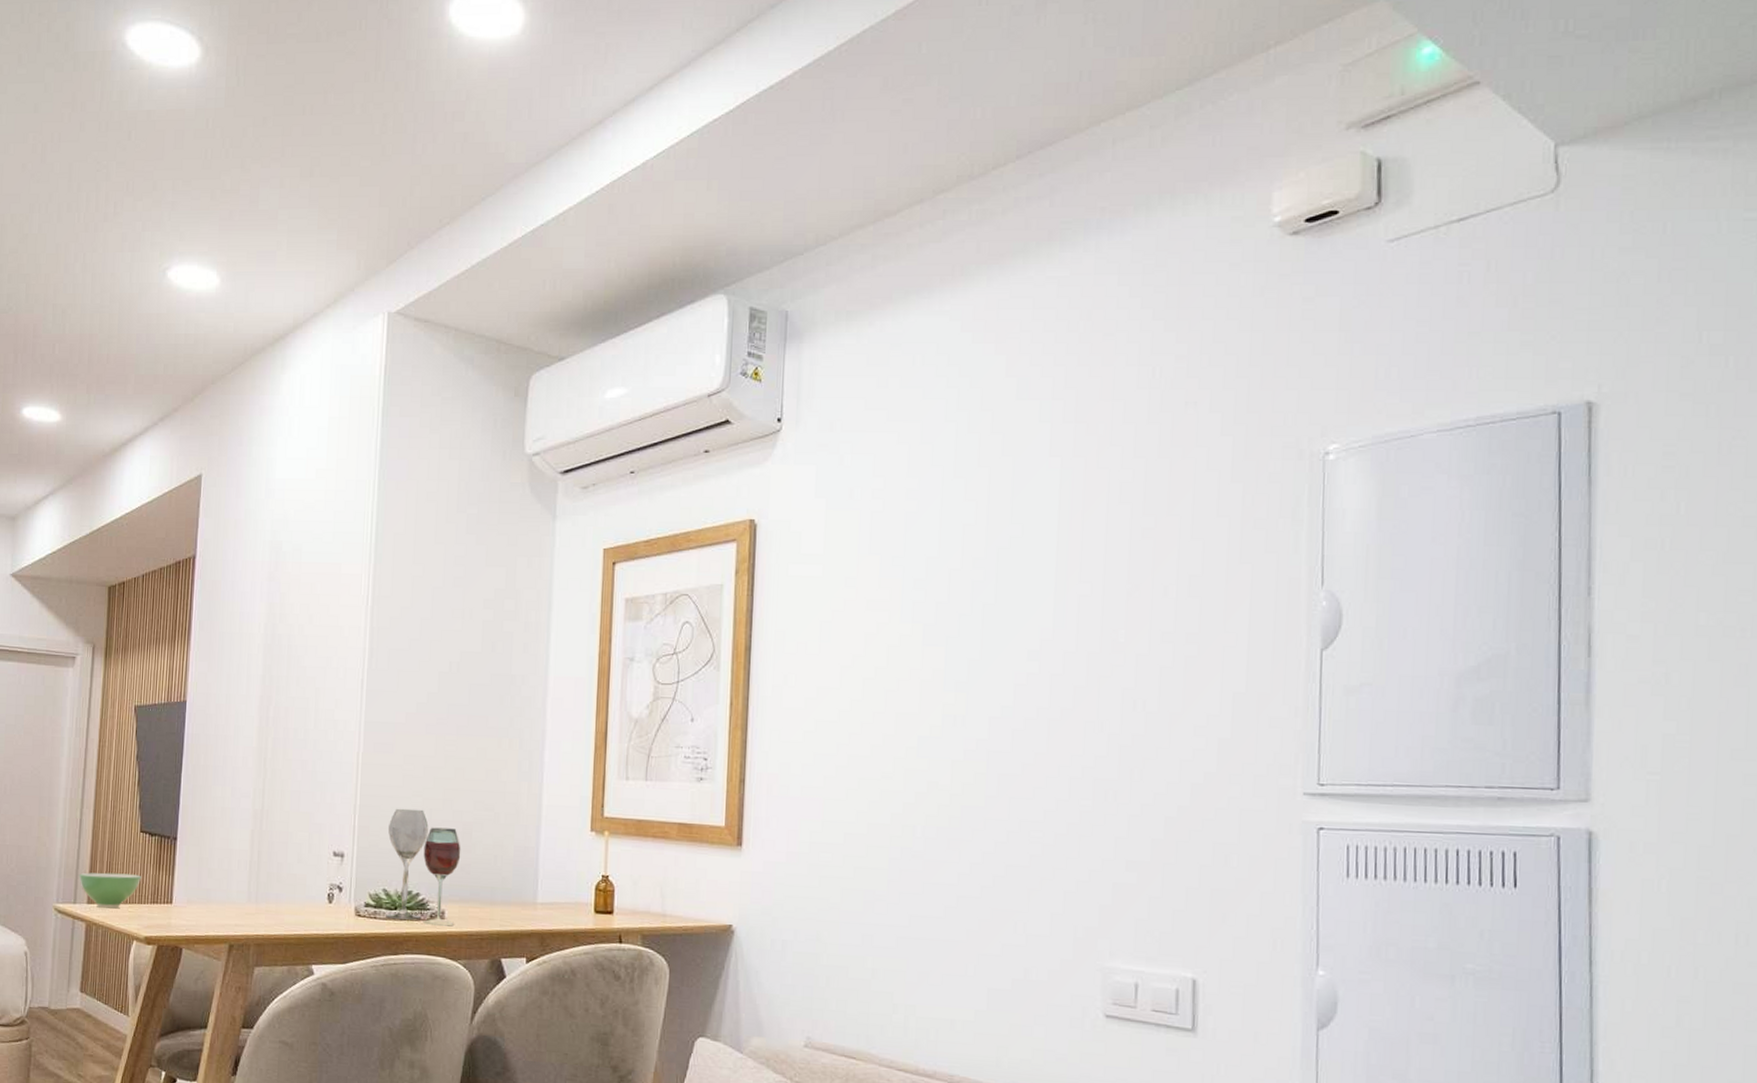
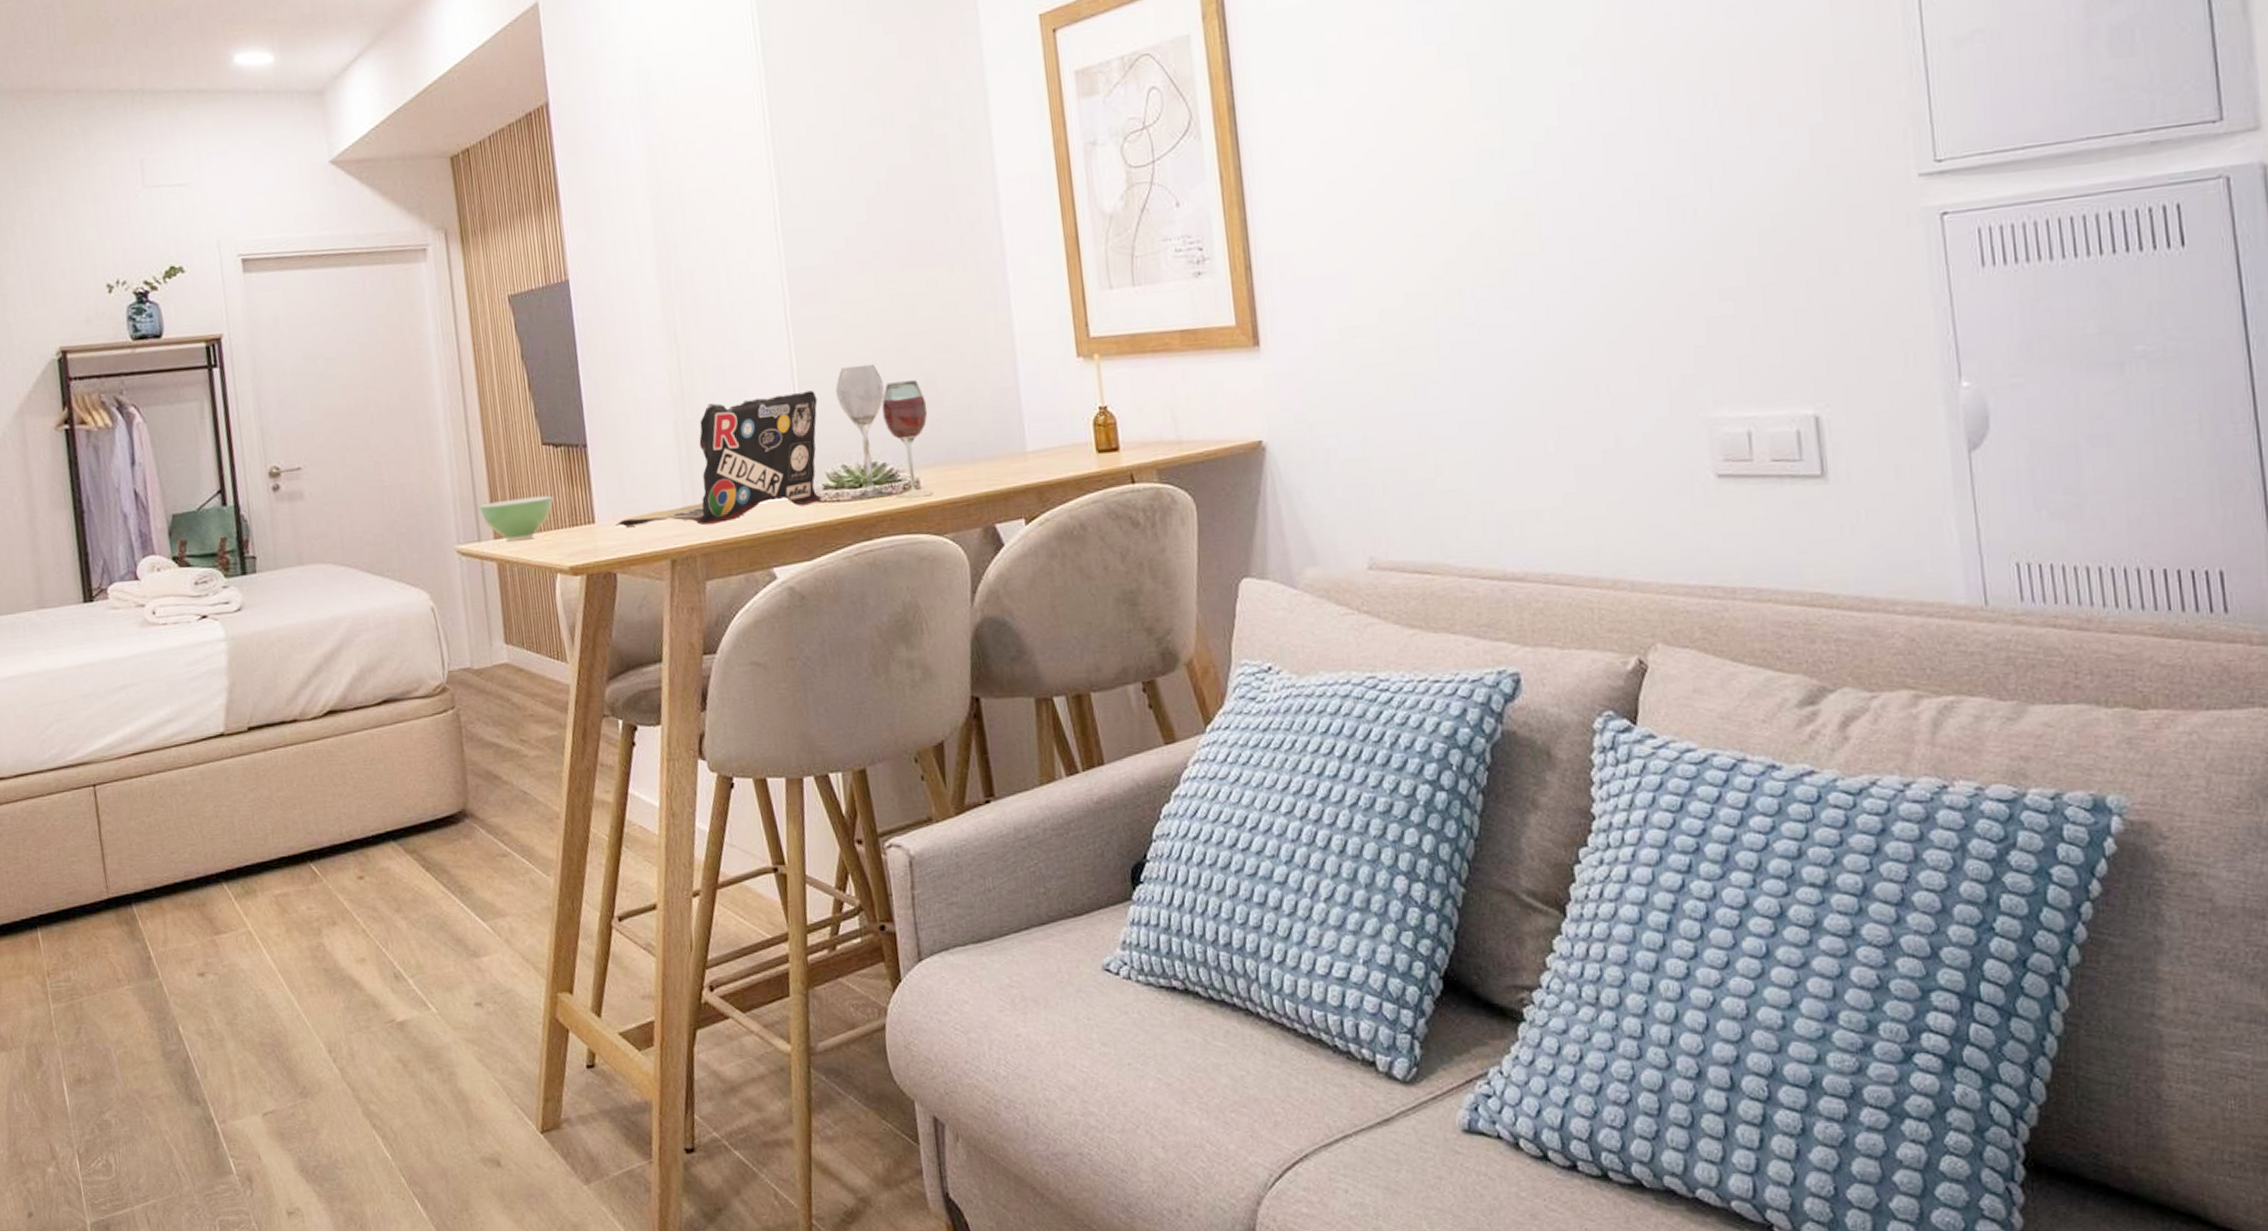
laptop: none [188,821,372,921] -> present [614,390,823,527]

